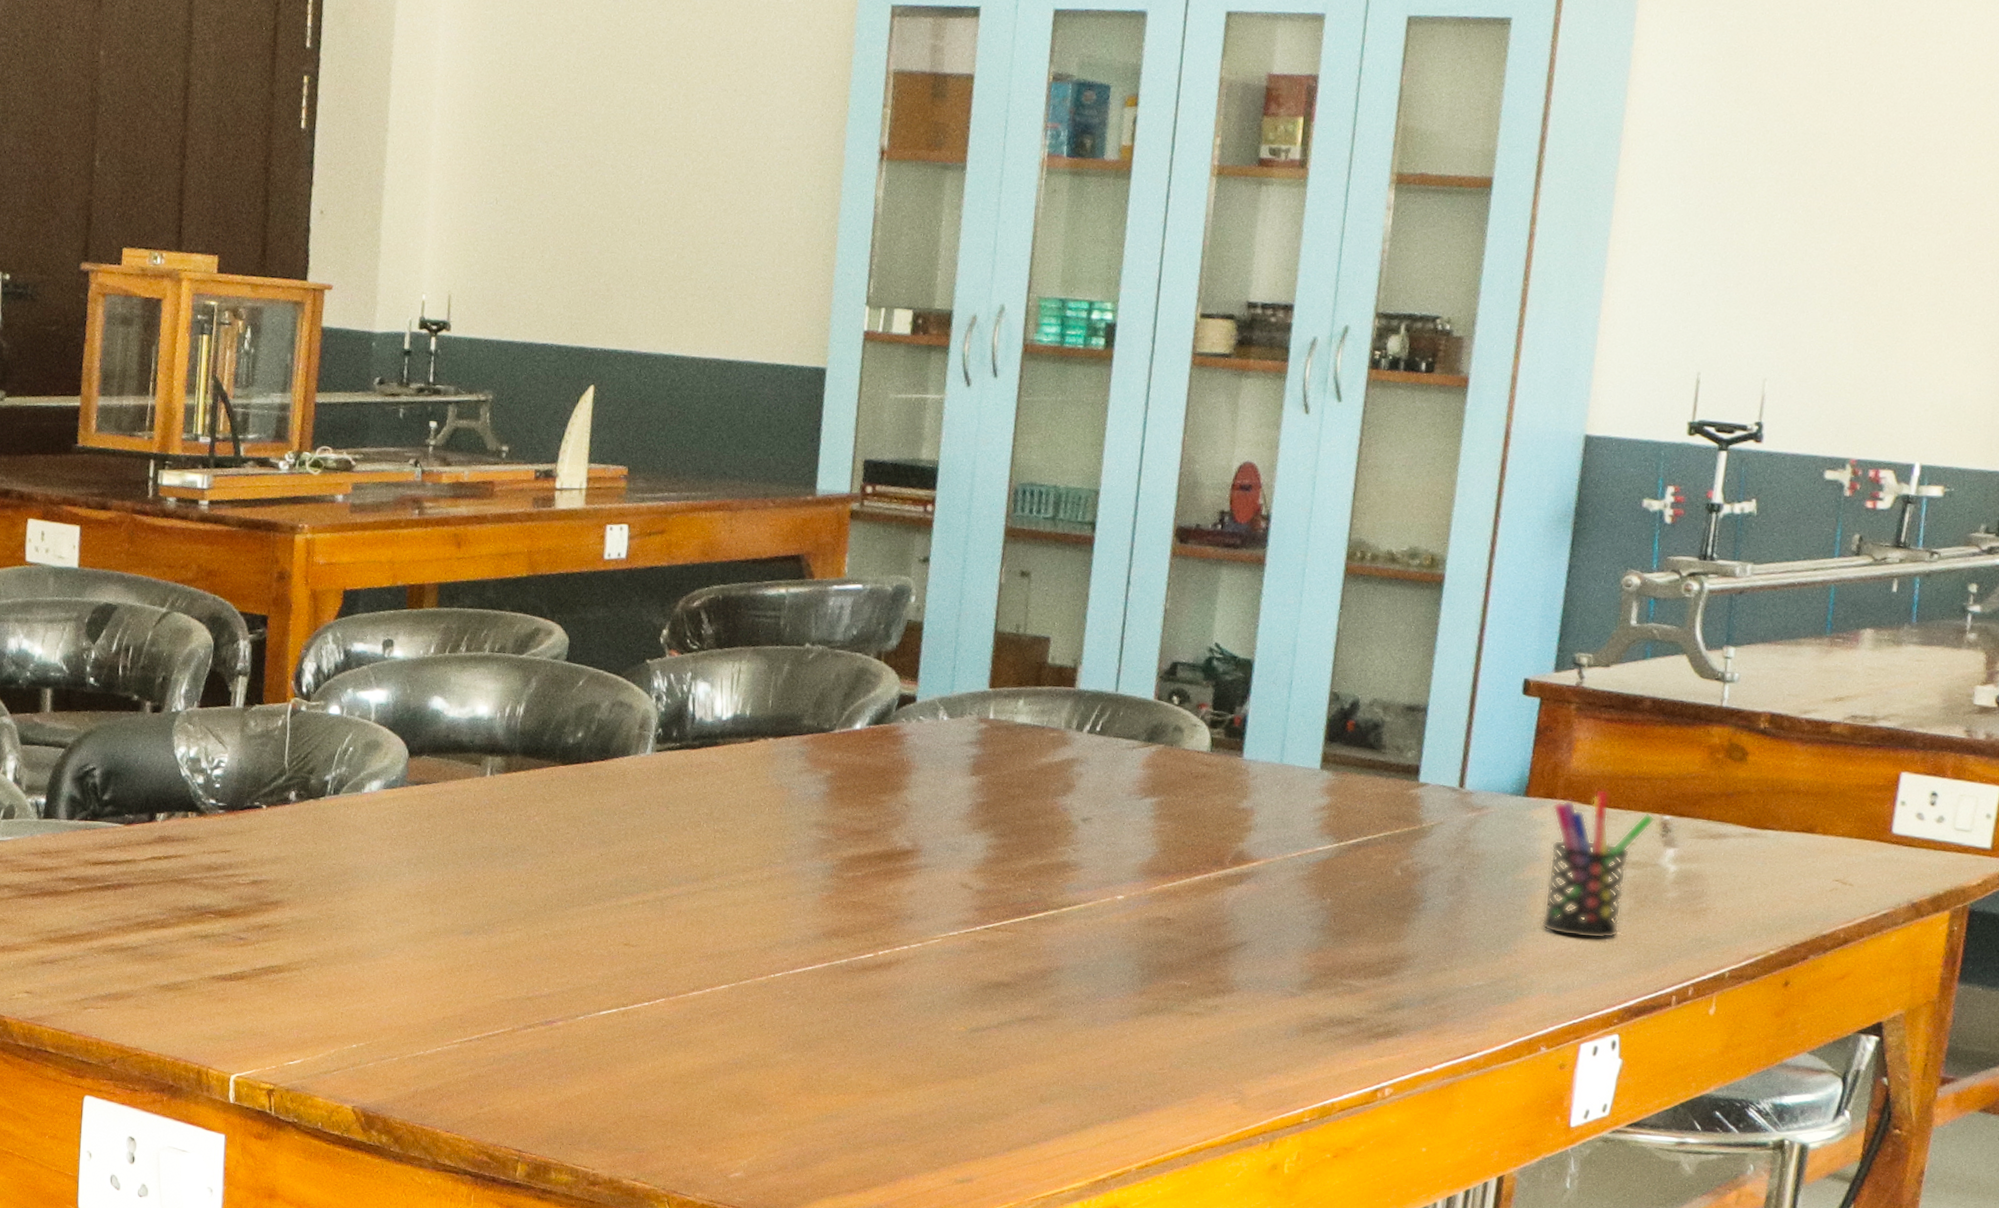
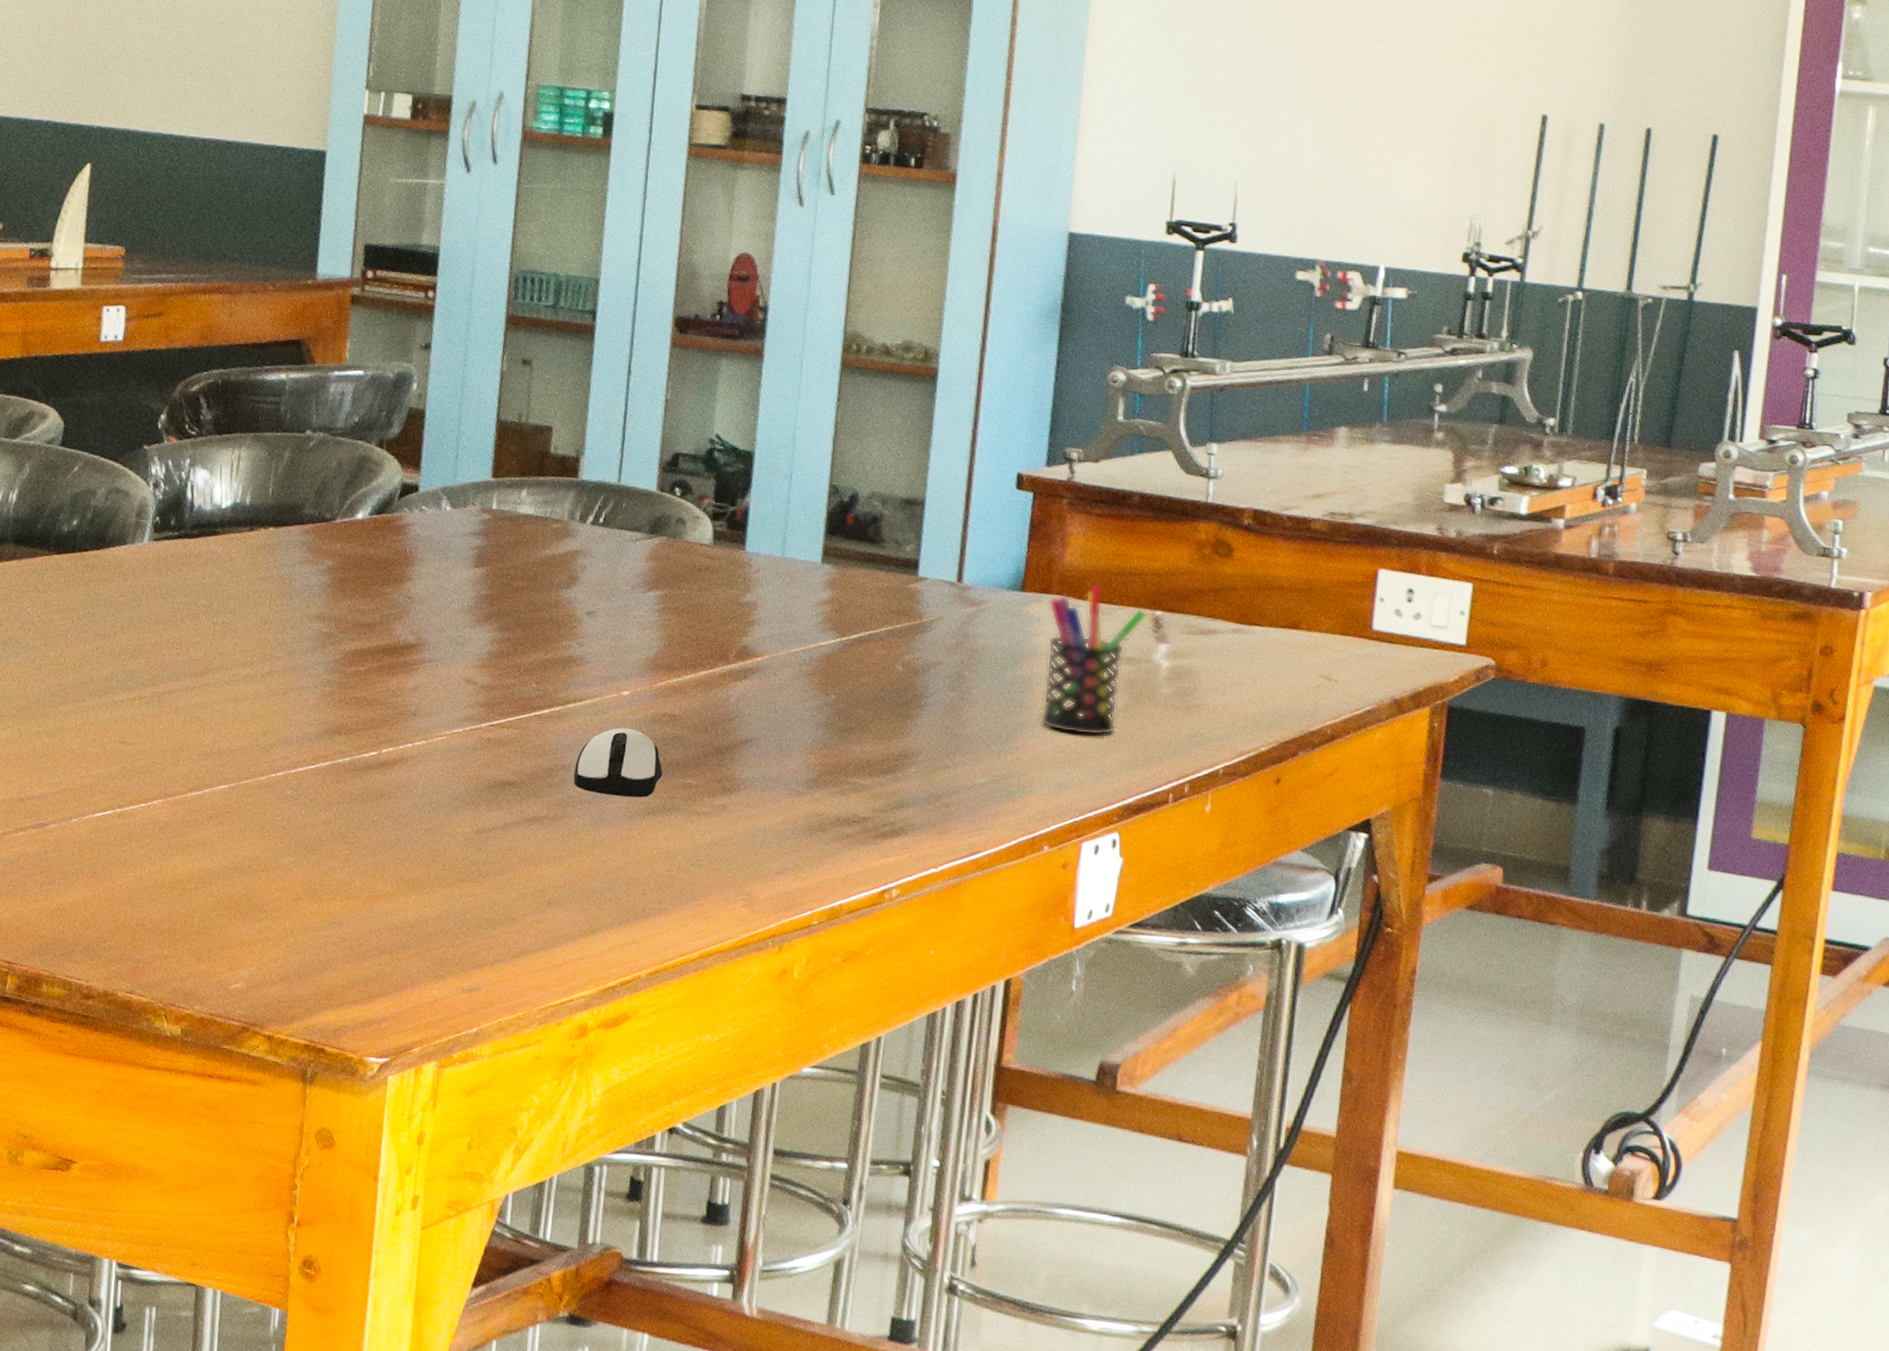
computer mouse: none [1066,931,1157,998] -> present [573,728,663,798]

